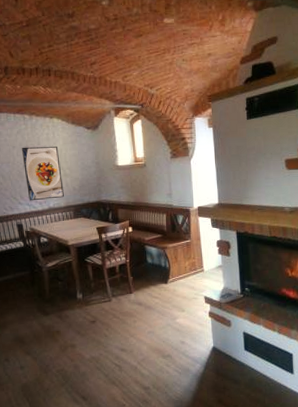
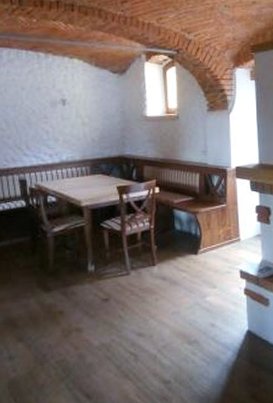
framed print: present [21,146,64,201] -> none [31,89,80,152]

